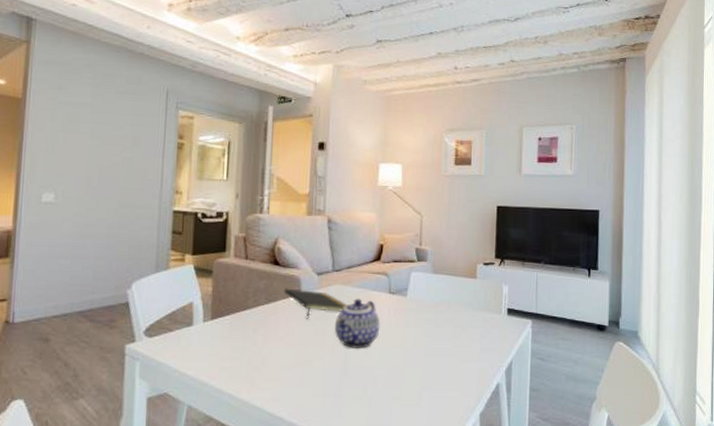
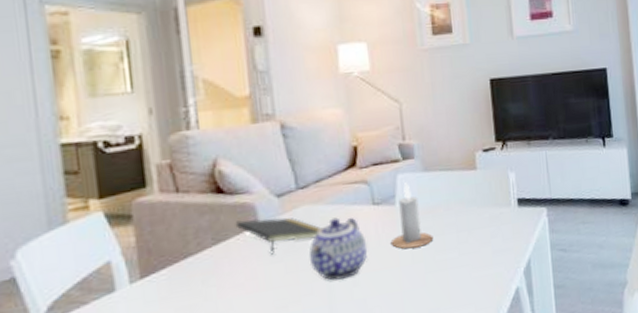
candle: none [399,280,434,334] -> present [390,183,434,249]

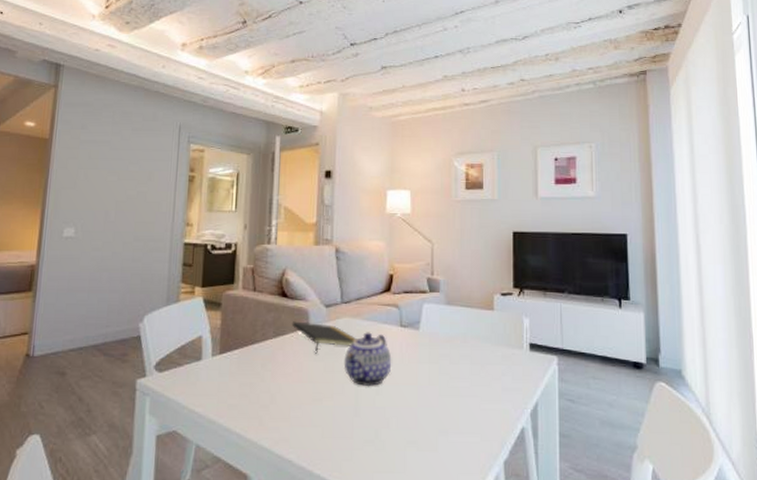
candle: present [390,183,434,249] -> none [412,312,449,371]

